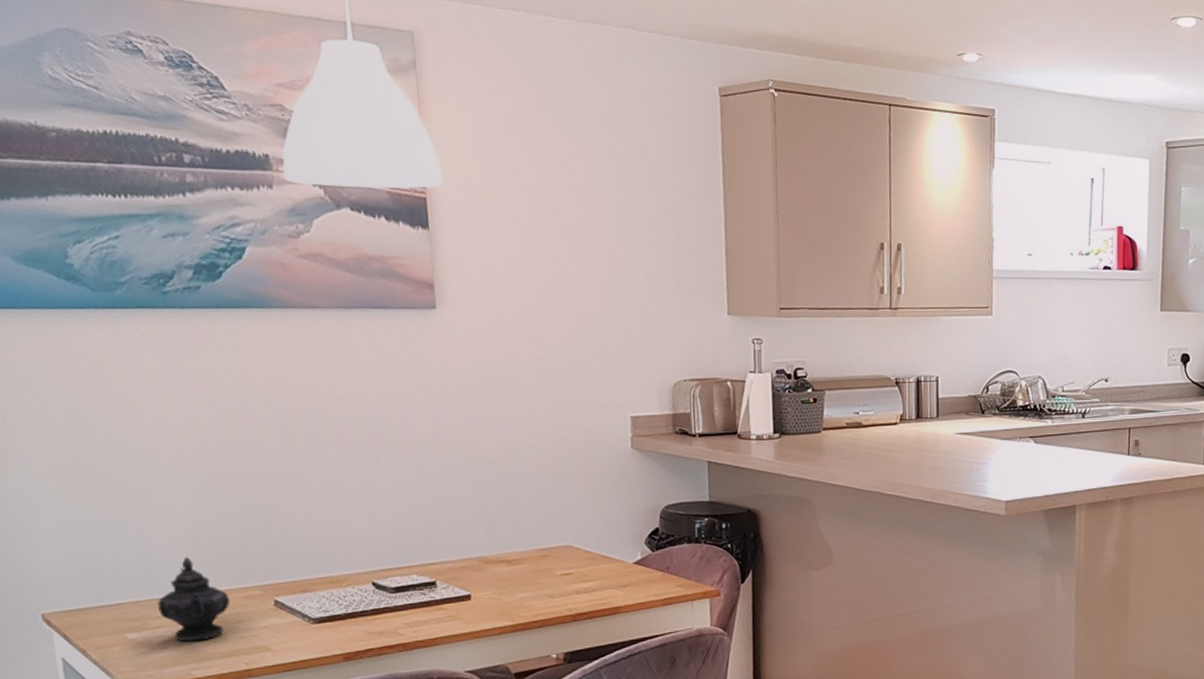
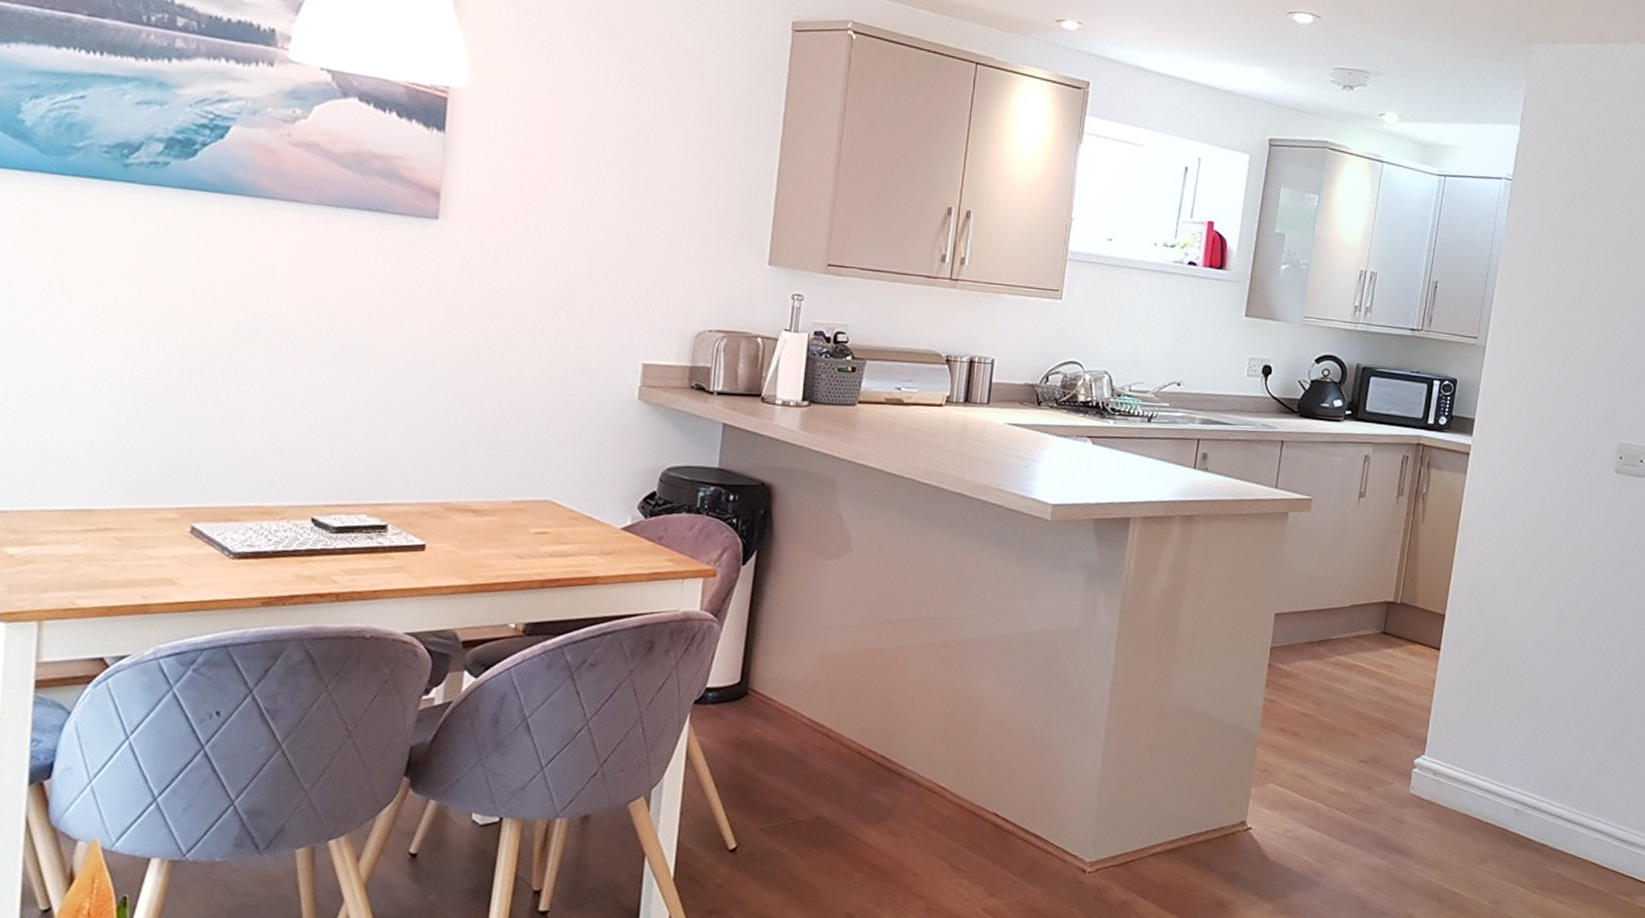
teapot: present [158,556,230,642] -> none [50,464,138,565]

